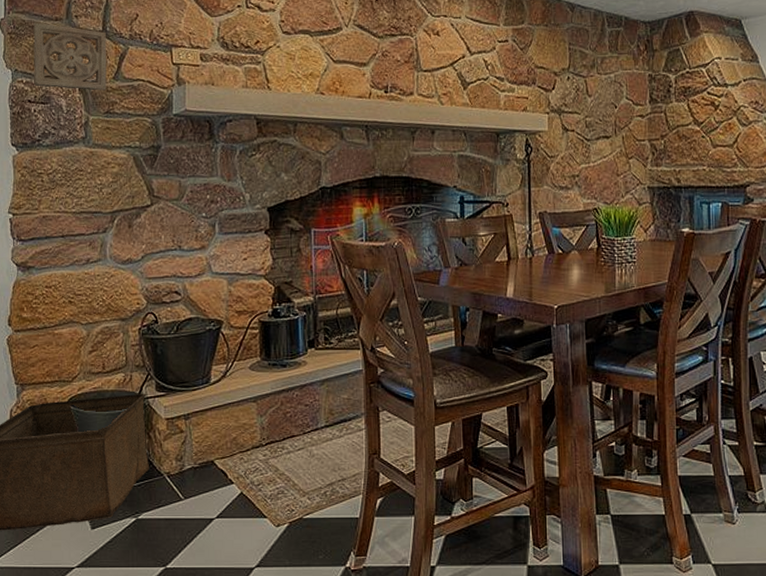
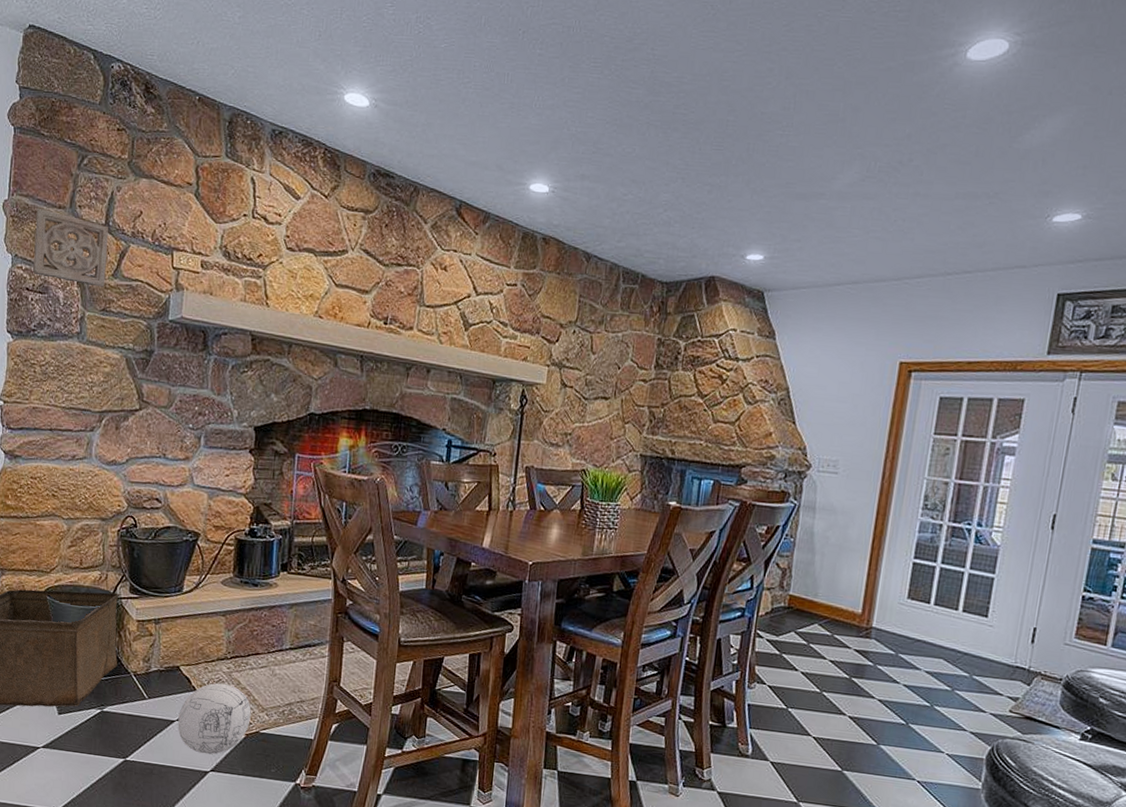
ball: none [217,472,293,550] -> present [177,683,251,755]

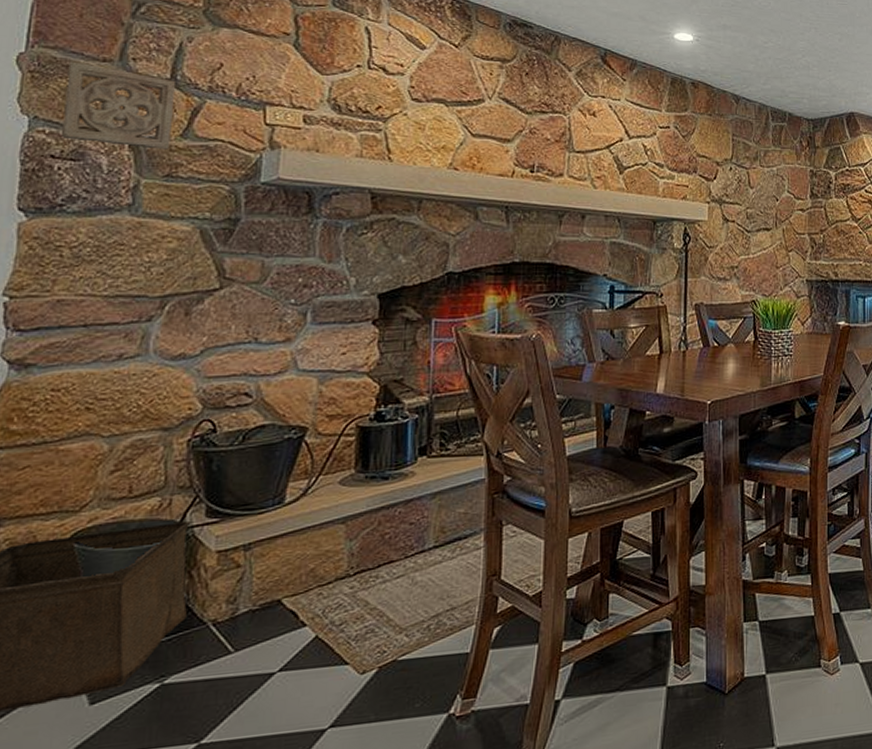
ball: present [177,683,251,755] -> none [279,608,385,708]

